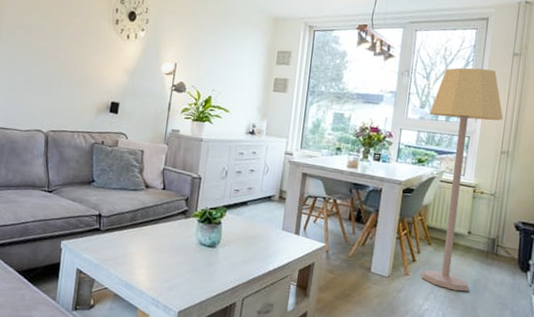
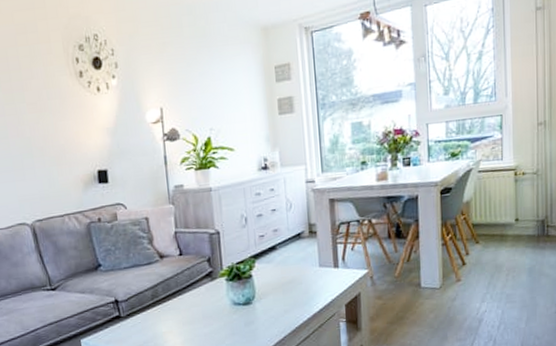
lamp: present [421,68,504,292] -> none [455,32,535,285]

